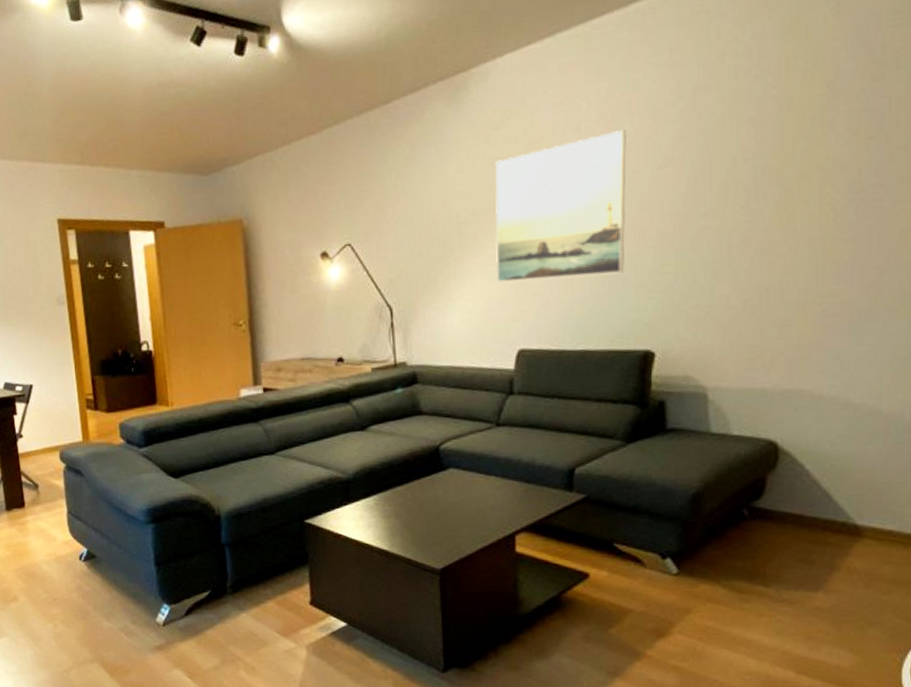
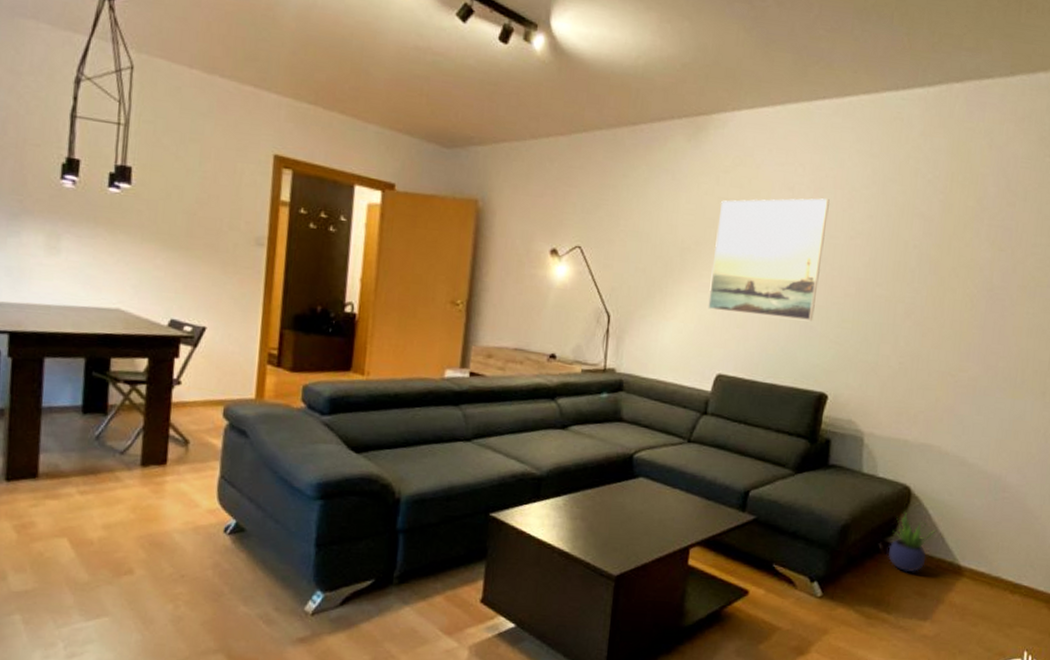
potted plant: none [756,470,819,539] -> present [887,511,937,573]

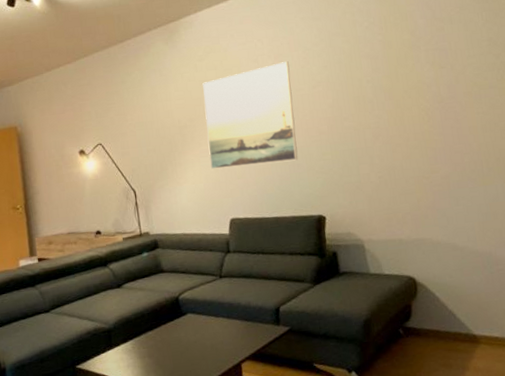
potted plant: present [887,511,937,573] -> none [408,298,447,350]

